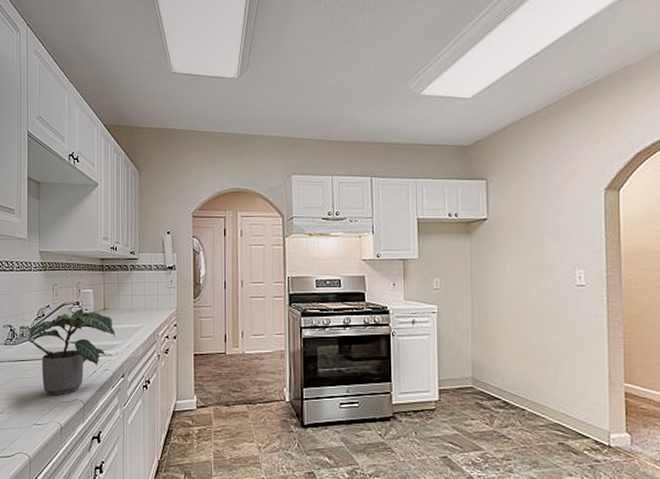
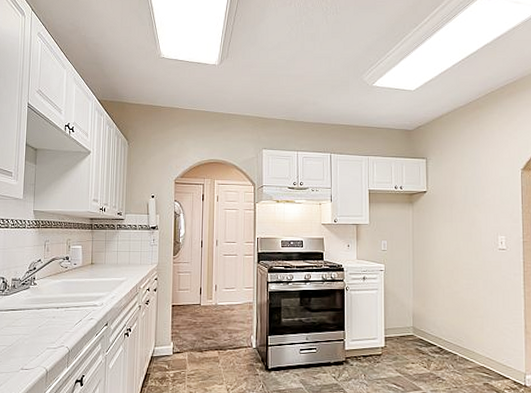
potted plant: present [28,308,116,395] -> none [19,262,101,342]

